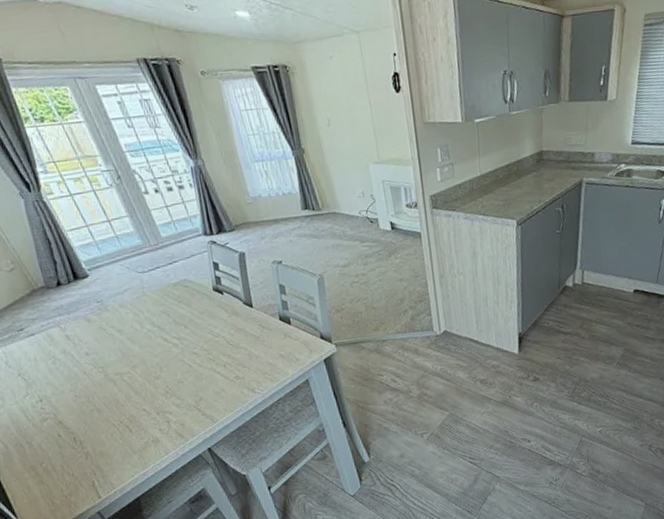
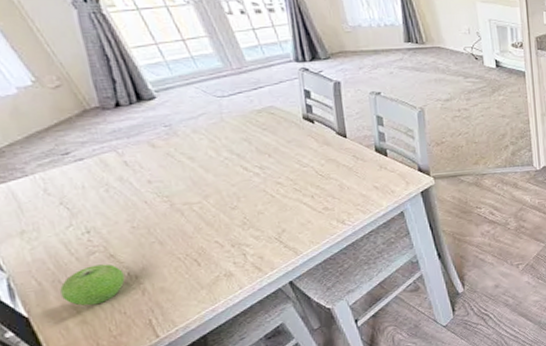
fruit: none [21,429,72,468] -> present [60,264,125,306]

